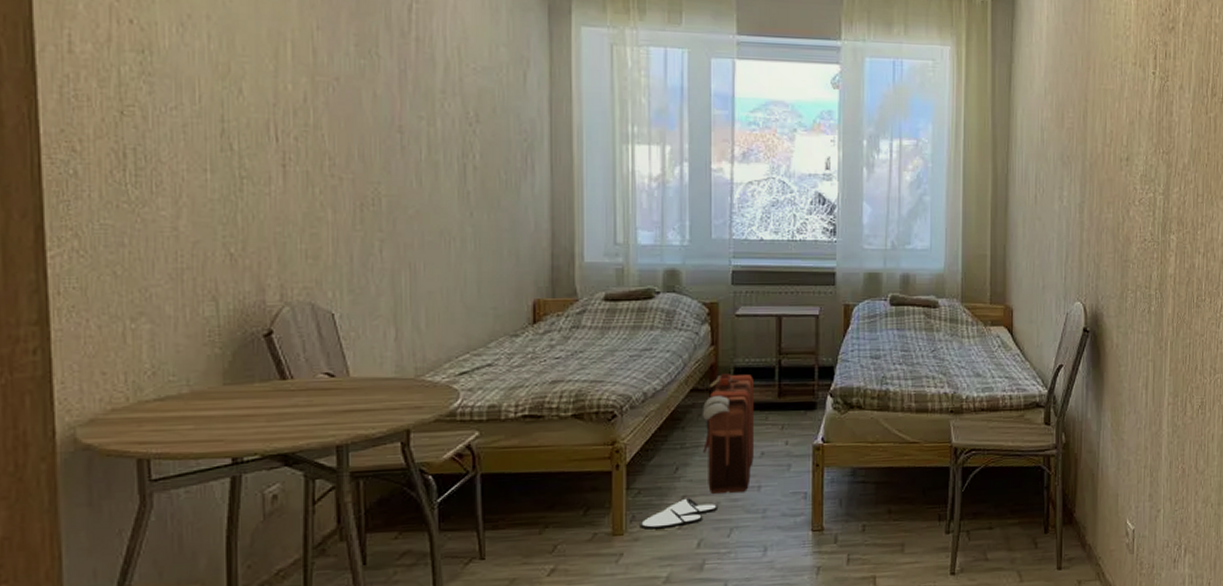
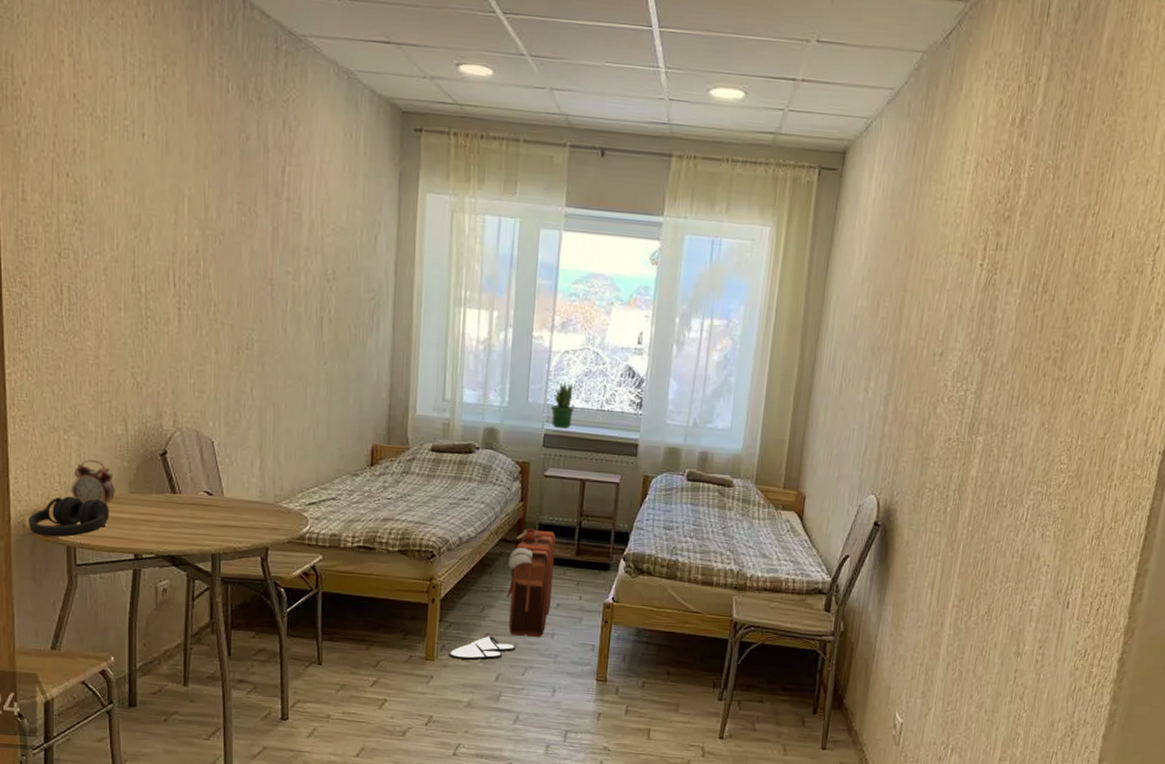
headphones: none [82,396,197,450] -> present [29,496,110,538]
alarm clock: none [143,350,204,403] -> present [72,459,115,505]
planter: none [738,213,764,263] -> present [551,381,575,429]

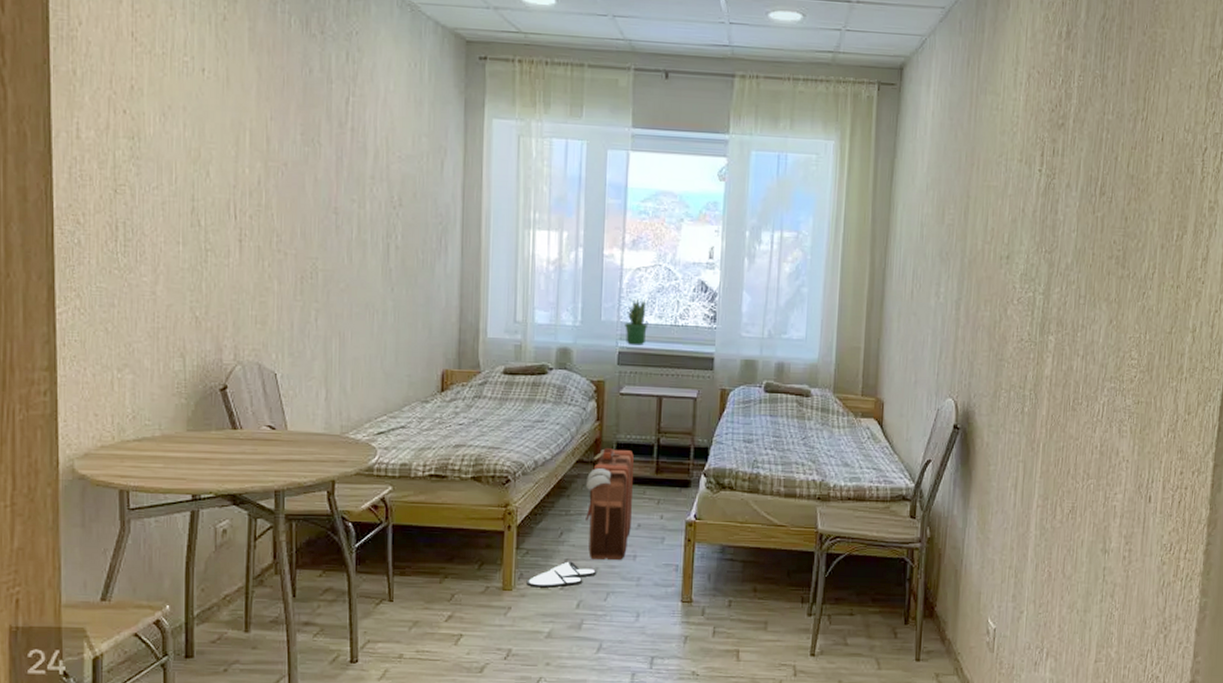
headphones: present [29,496,110,538] -> none [78,437,166,481]
alarm clock: present [72,459,115,505] -> none [125,398,172,444]

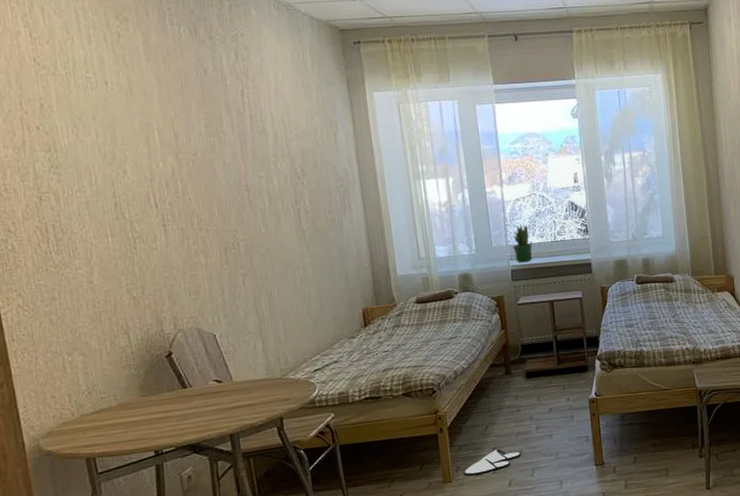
suitcase: present [585,448,634,561] -> none [500,349,545,444]

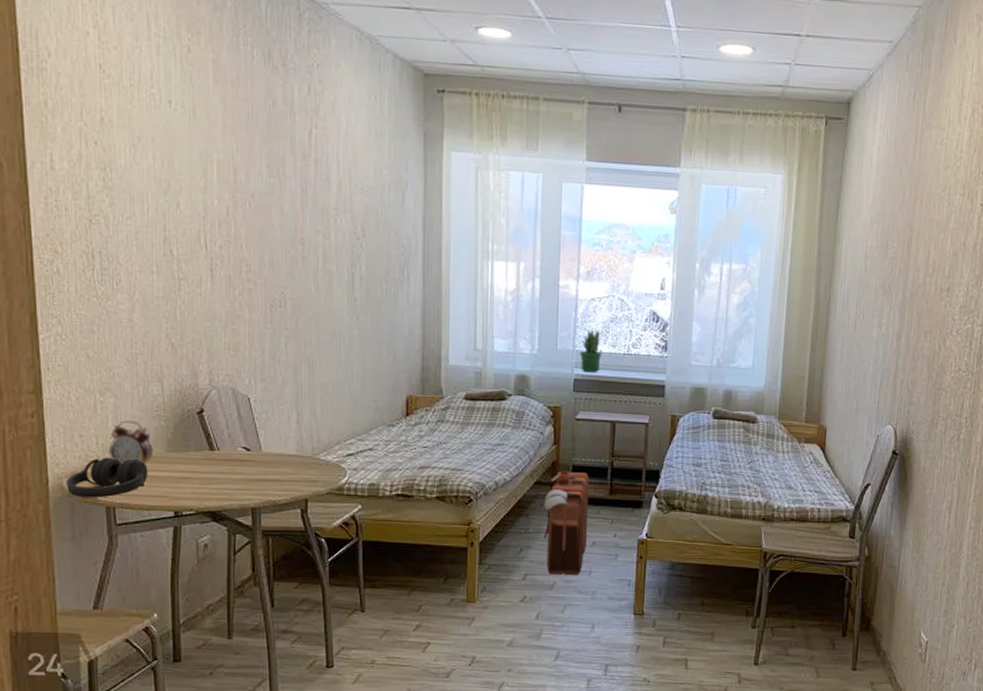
headphones: none [43,408,125,455] -> present [67,457,148,498]
alarm clock: none [82,374,127,415] -> present [109,420,153,464]
slippers: present [463,449,522,476] -> none [489,576,555,600]
suitcase: none [500,349,545,444] -> present [543,471,589,576]

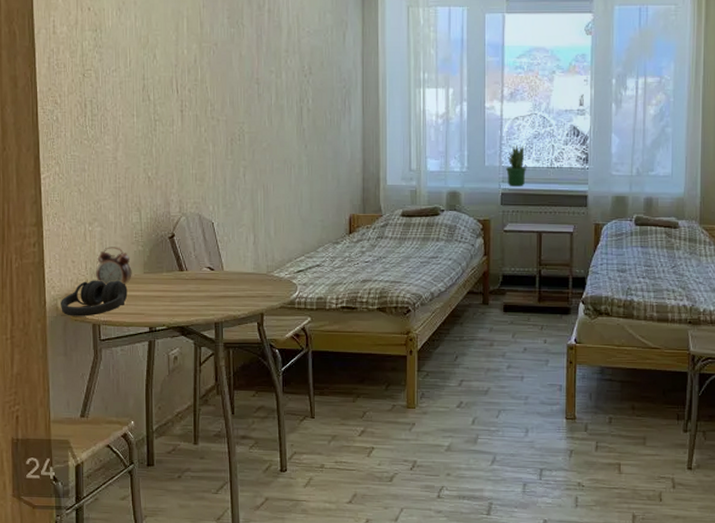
suitcase: present [543,471,589,576] -> none [476,280,518,382]

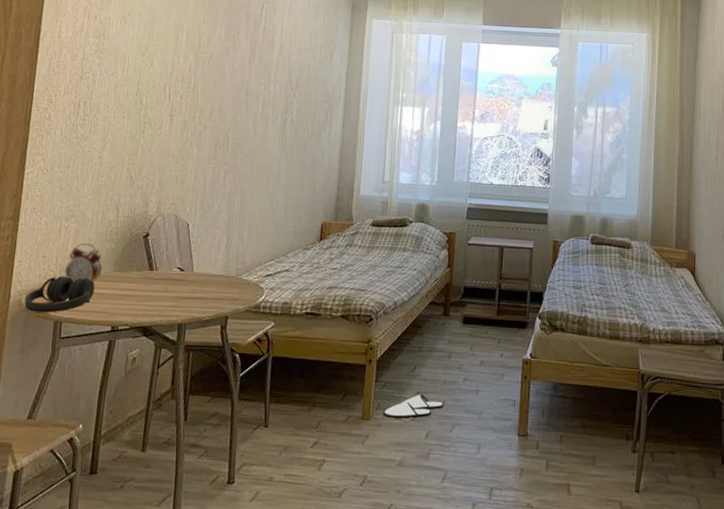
slippers: none [427,382,489,406] -> present [383,394,445,419]
planter: present [506,144,527,187] -> none [473,163,493,203]

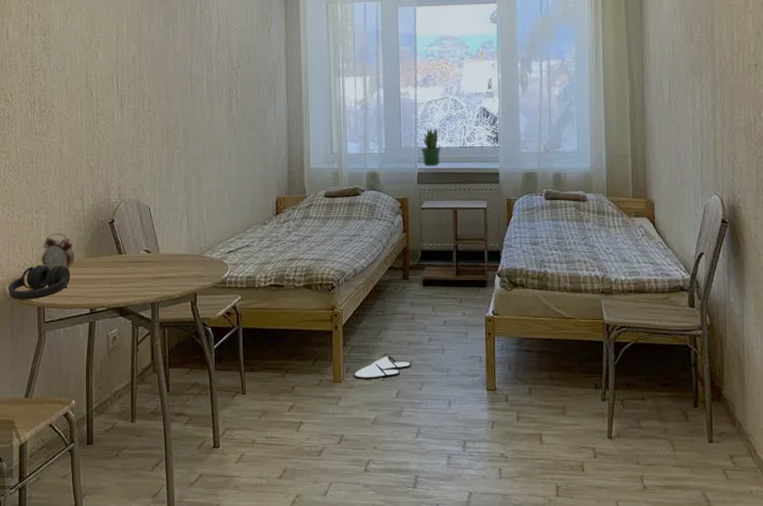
planter: none [473,163,493,203] -> present [421,127,441,166]

